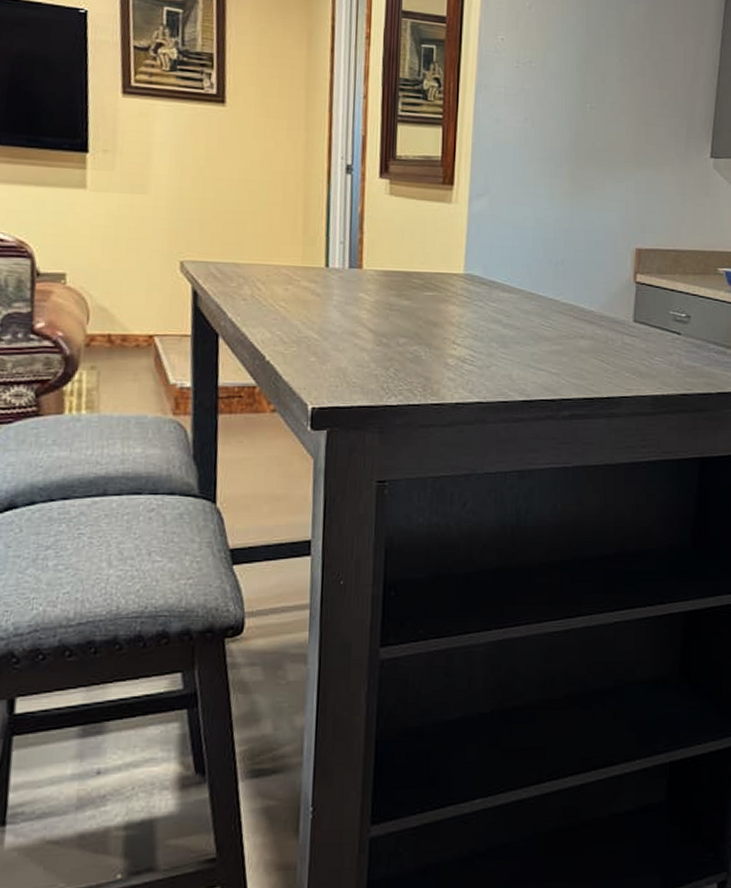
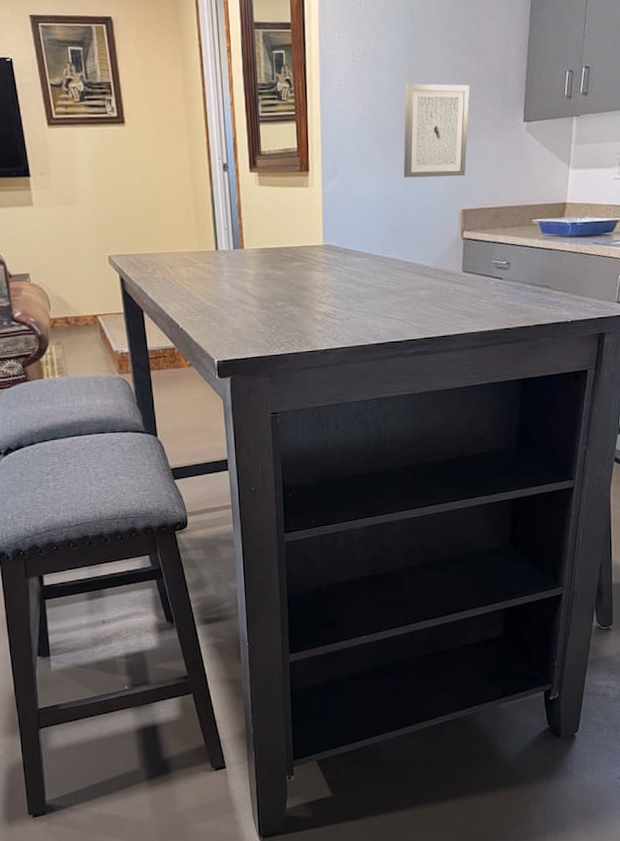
wall art: none [568,100,651,211] -> present [403,83,470,178]

